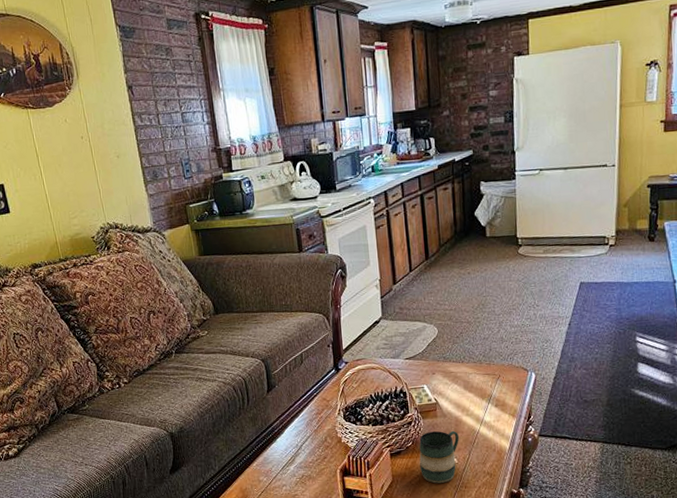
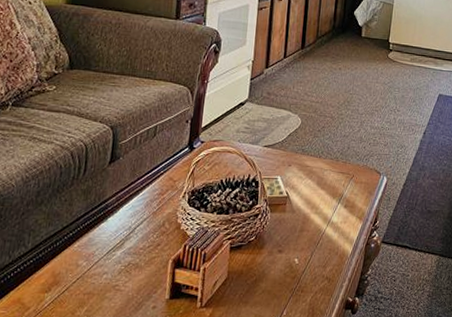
mug: present [419,430,459,484] -> none [259,226,304,285]

